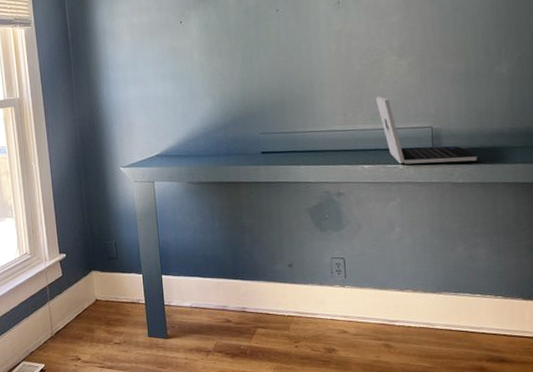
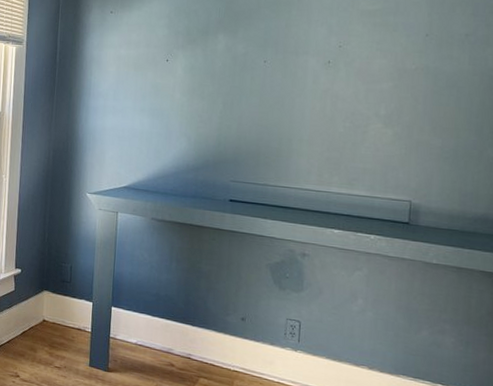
laptop: present [375,96,477,165] -> none [354,162,455,244]

